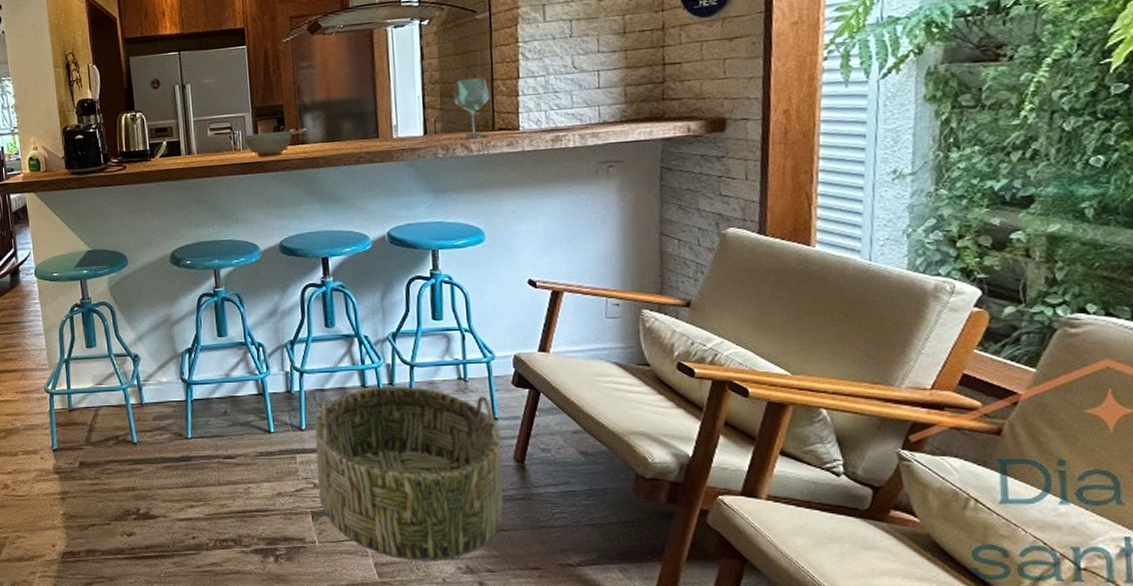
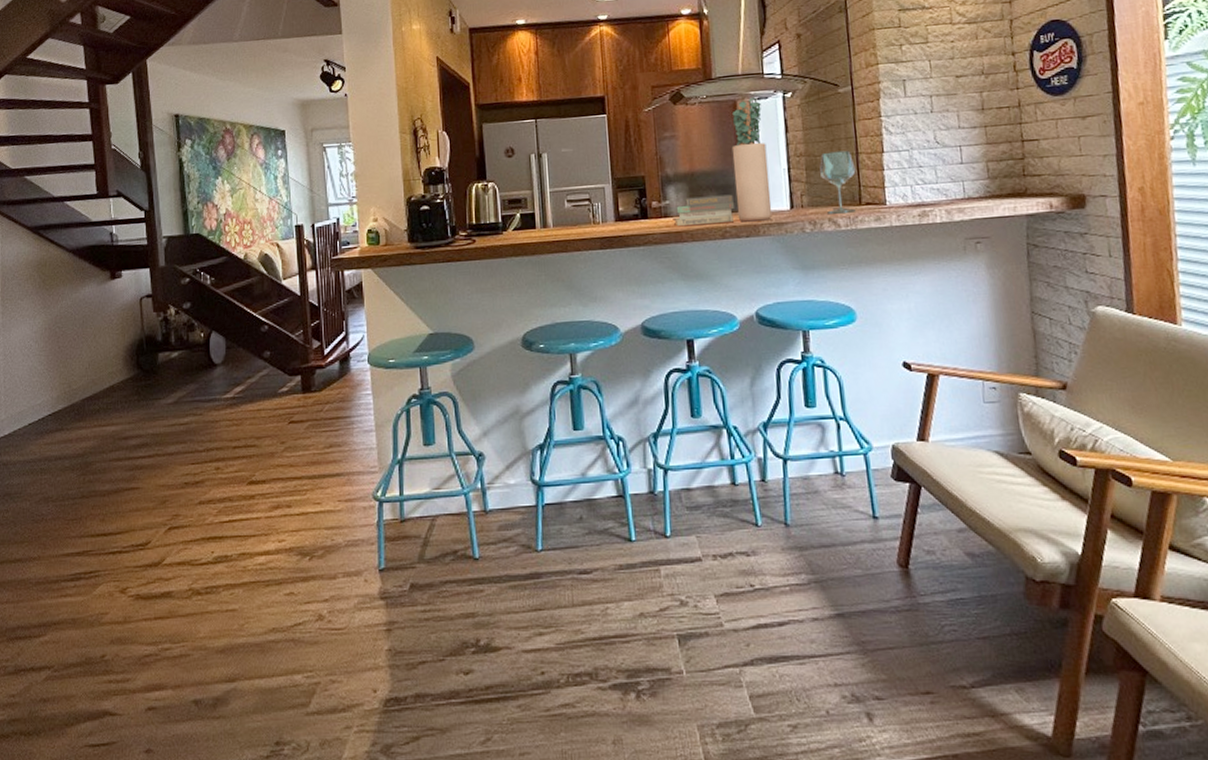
bowl: present [242,130,293,158] -> none [602,203,656,231]
books: none [311,121,370,153] -> present [674,194,735,227]
basket: present [314,386,503,561] -> none [680,483,889,690]
vase: none [367,23,406,148] -> present [731,94,772,222]

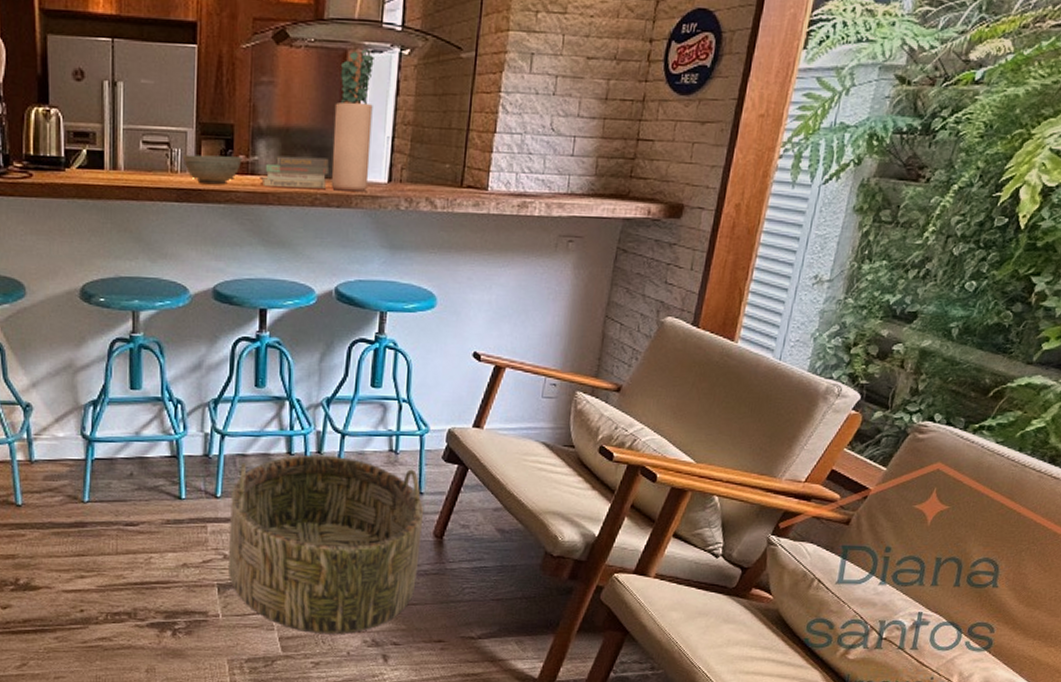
bowl: none [602,203,656,231] -> present [182,154,243,185]
basket: none [680,483,889,690] -> present [228,454,424,635]
wine glass: present [820,150,856,214] -> none [426,124,464,194]

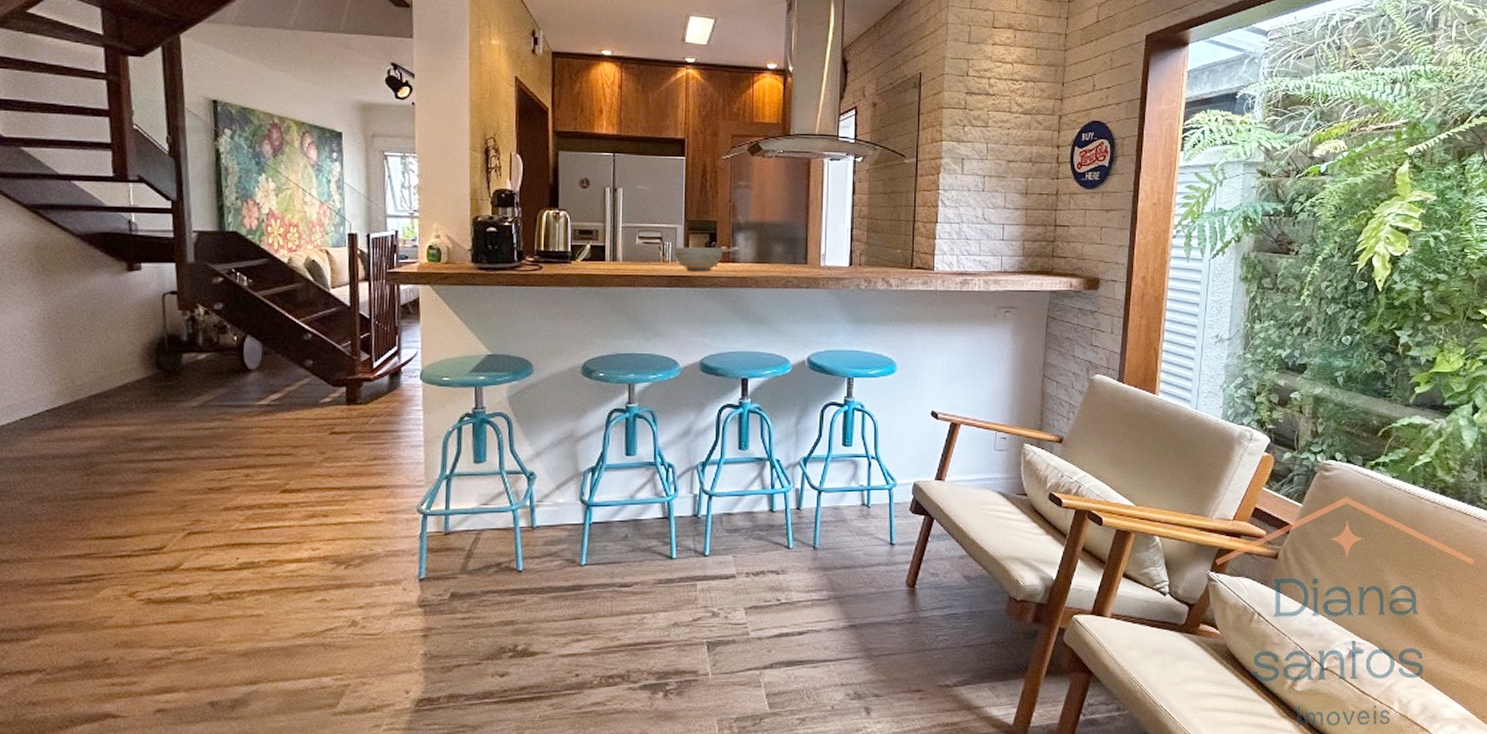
basket: present [228,454,424,635] -> none [717,511,896,689]
books: present [261,155,330,188] -> none [741,246,799,273]
vase: present [331,43,374,192] -> none [800,153,834,274]

